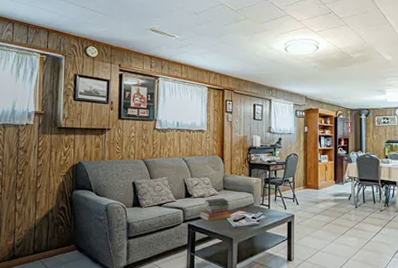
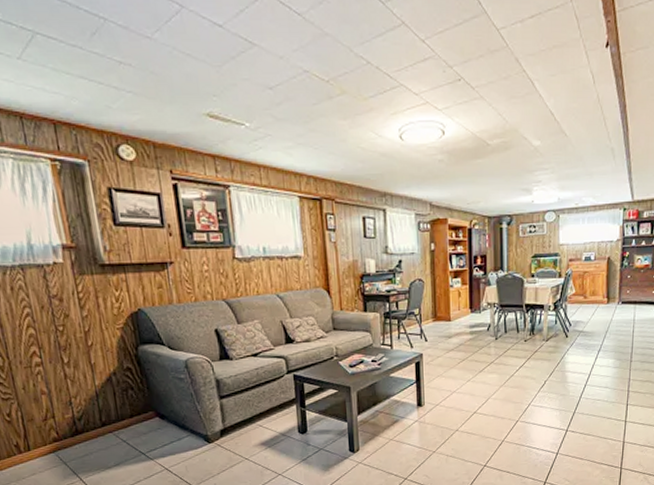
books: present [199,198,231,221] -> none [306,340,346,370]

